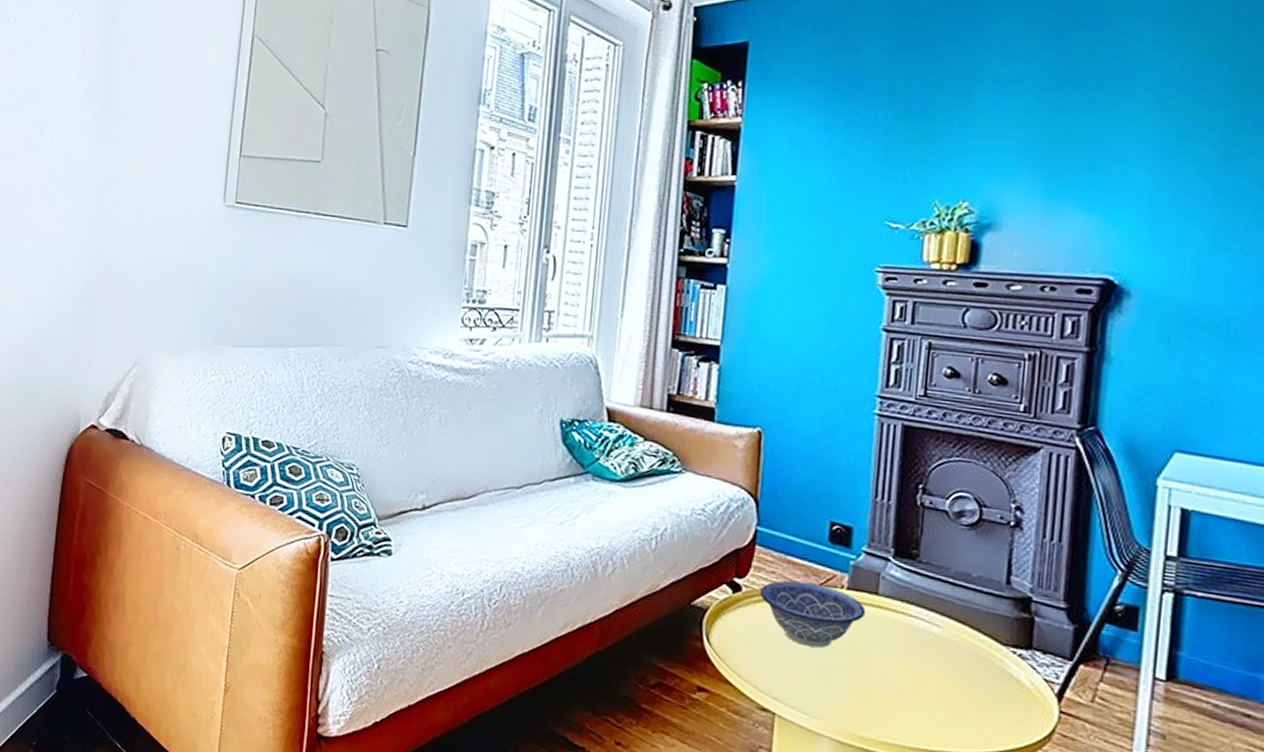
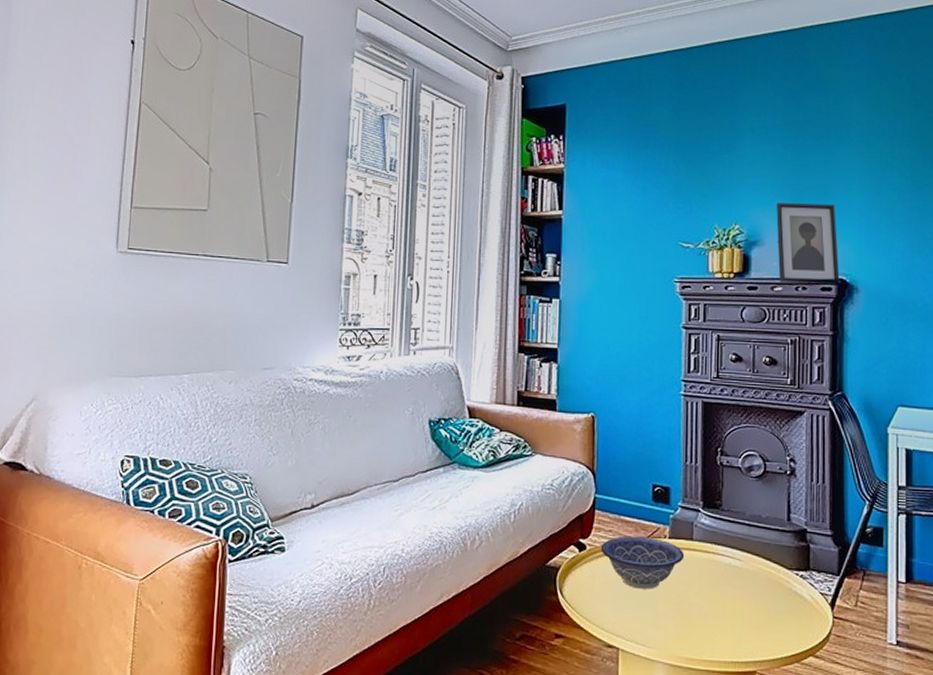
picture frame: none [1018,175,1106,286] -> present [776,203,840,284]

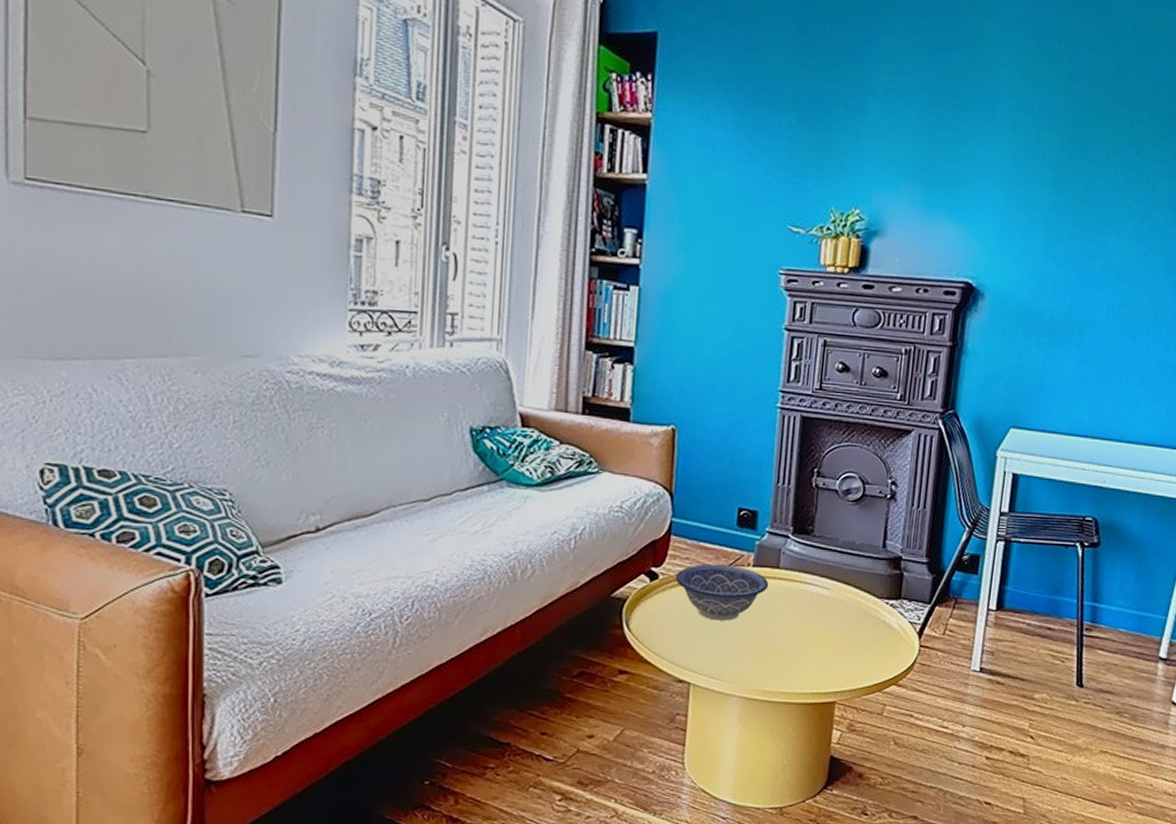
picture frame: present [776,203,840,284] -> none [899,186,970,288]

